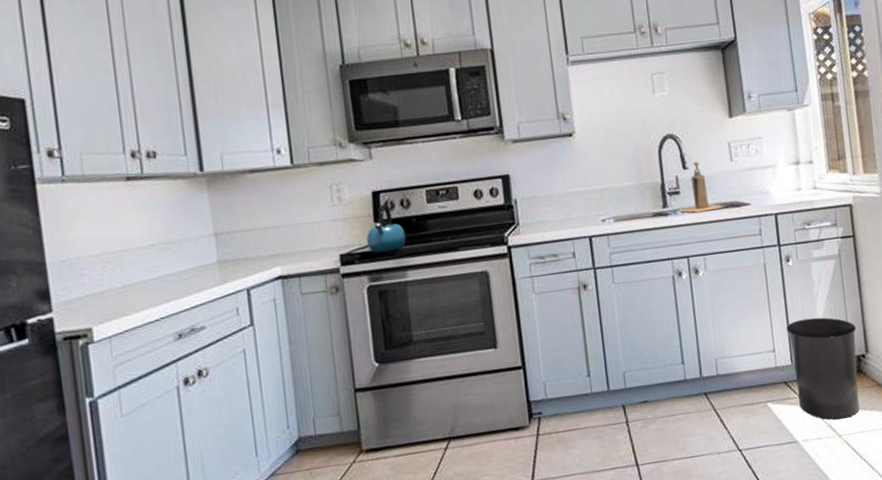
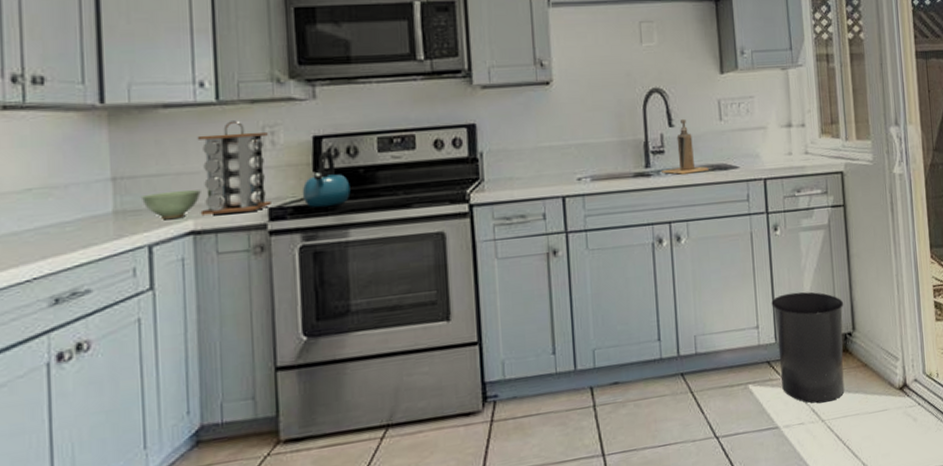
bowl: none [237,241,285,268] -> present [140,190,201,220]
spice rack: none [278,181,342,263] -> present [197,120,271,216]

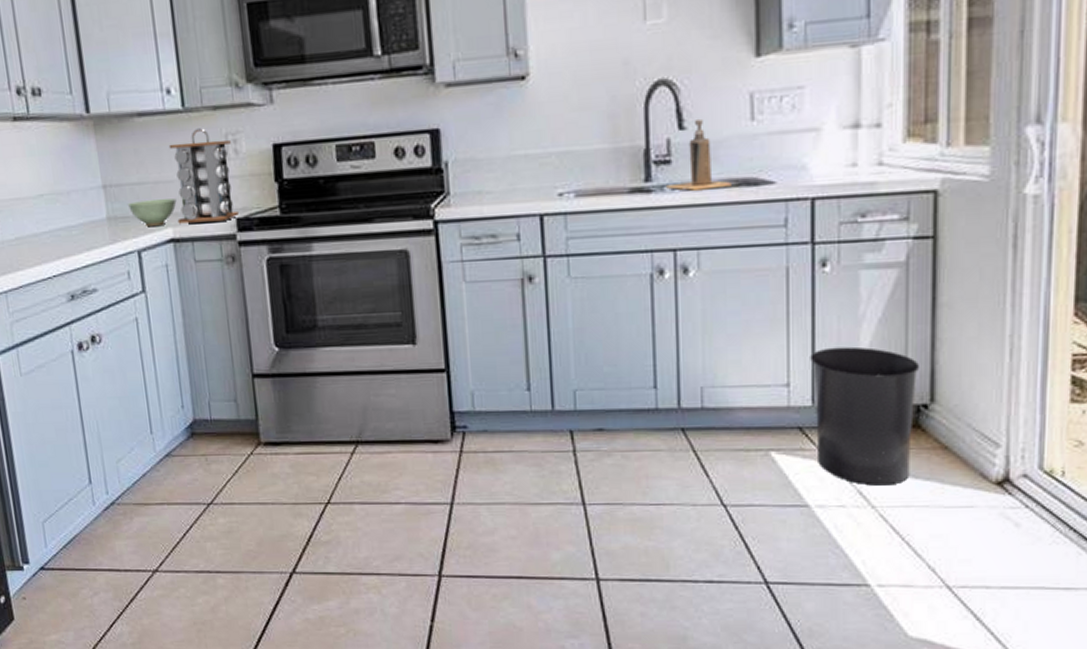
kettle: present [302,150,351,209] -> none [265,159,312,220]

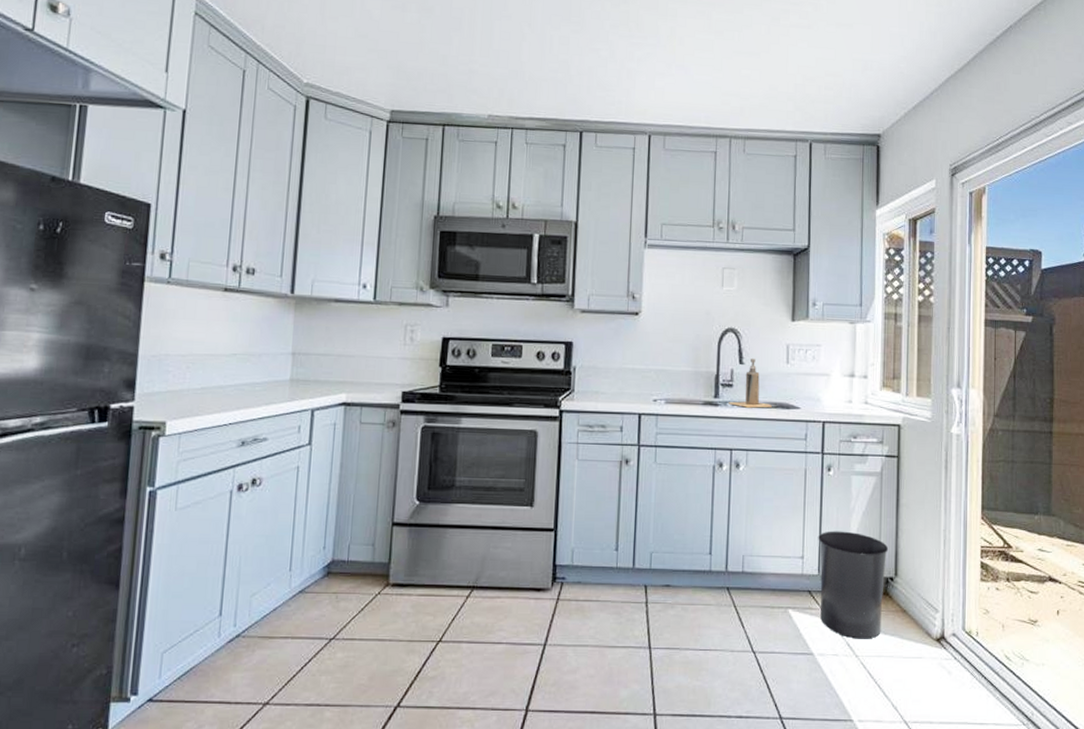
bowl: present [127,198,177,227] -> none [310,369,354,391]
spice rack: present [168,128,239,225] -> none [352,318,409,394]

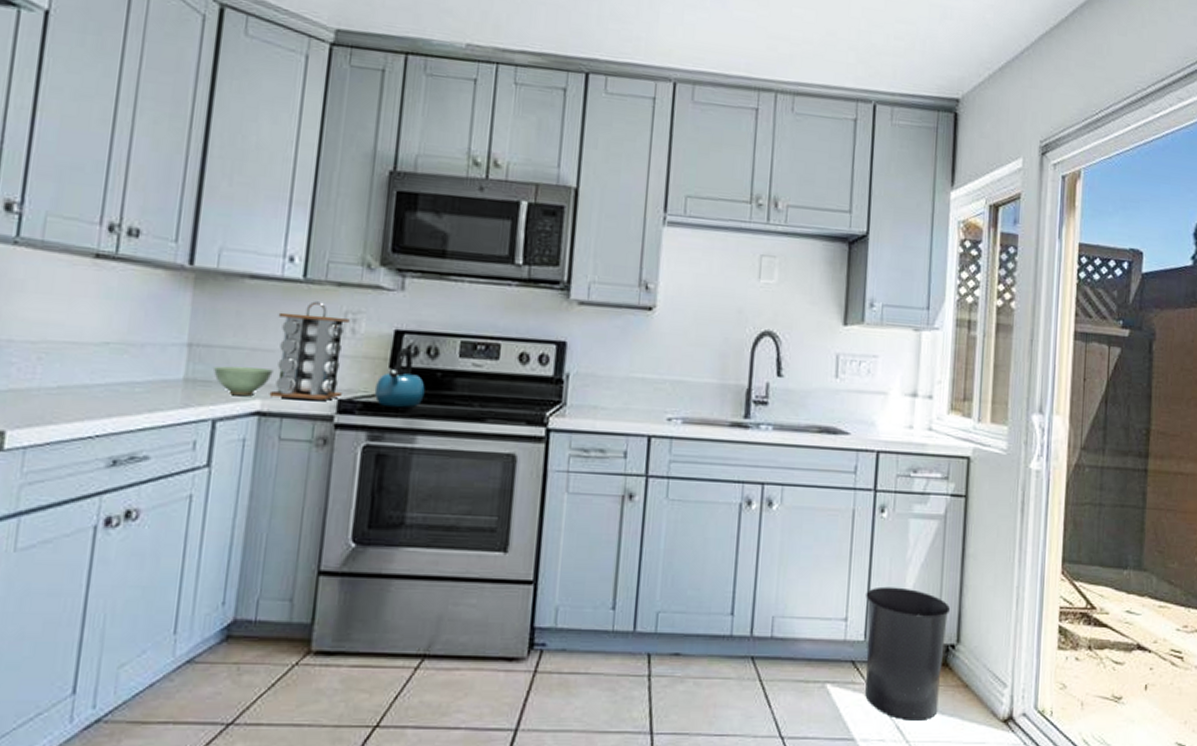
bowl: none [310,369,354,391] -> present [212,366,274,396]
spice rack: none [352,318,409,394] -> present [269,301,350,401]
kettle: none [428,350,467,398] -> present [374,347,425,409]
soap dispenser: present [729,358,772,408] -> none [762,369,815,433]

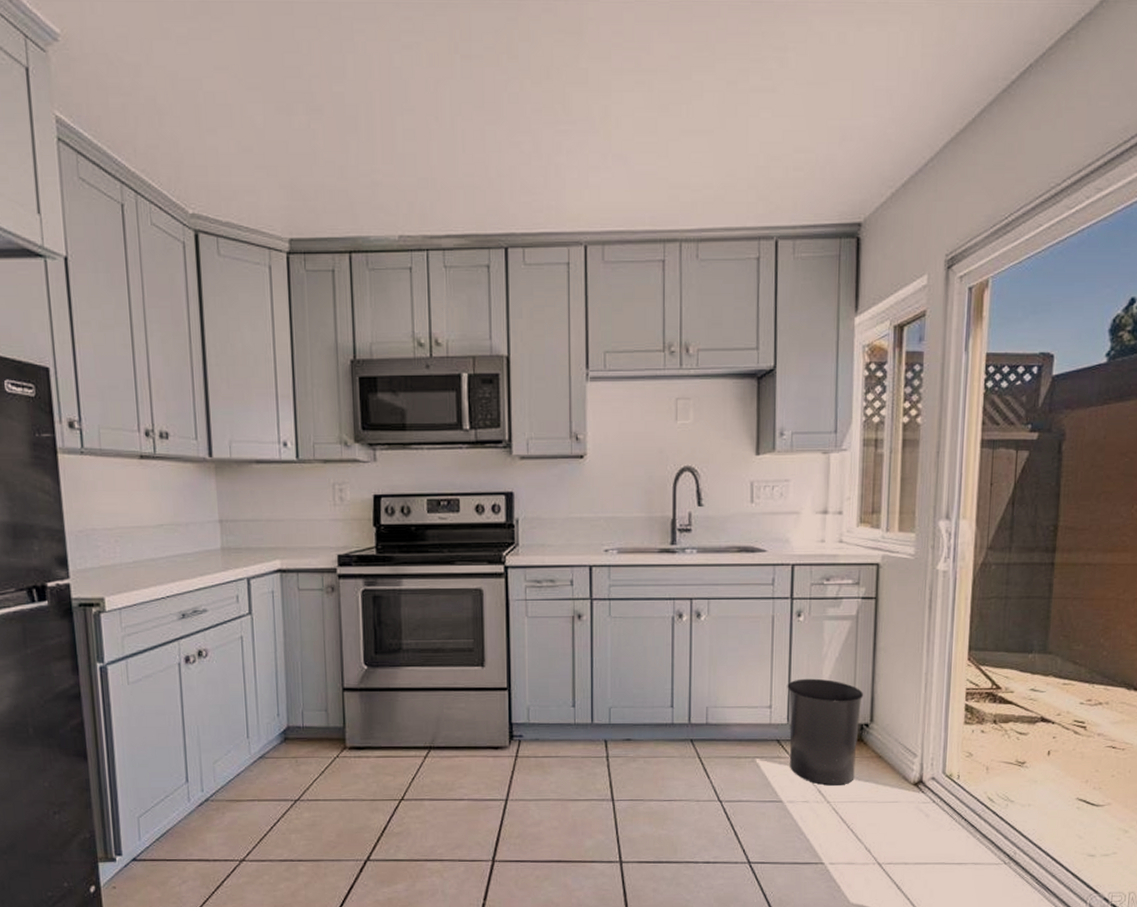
bowl: present [212,366,274,396] -> none [240,535,286,559]
spice rack: present [269,301,350,401] -> none [282,477,340,558]
kettle: present [374,347,425,409] -> none [364,508,404,559]

